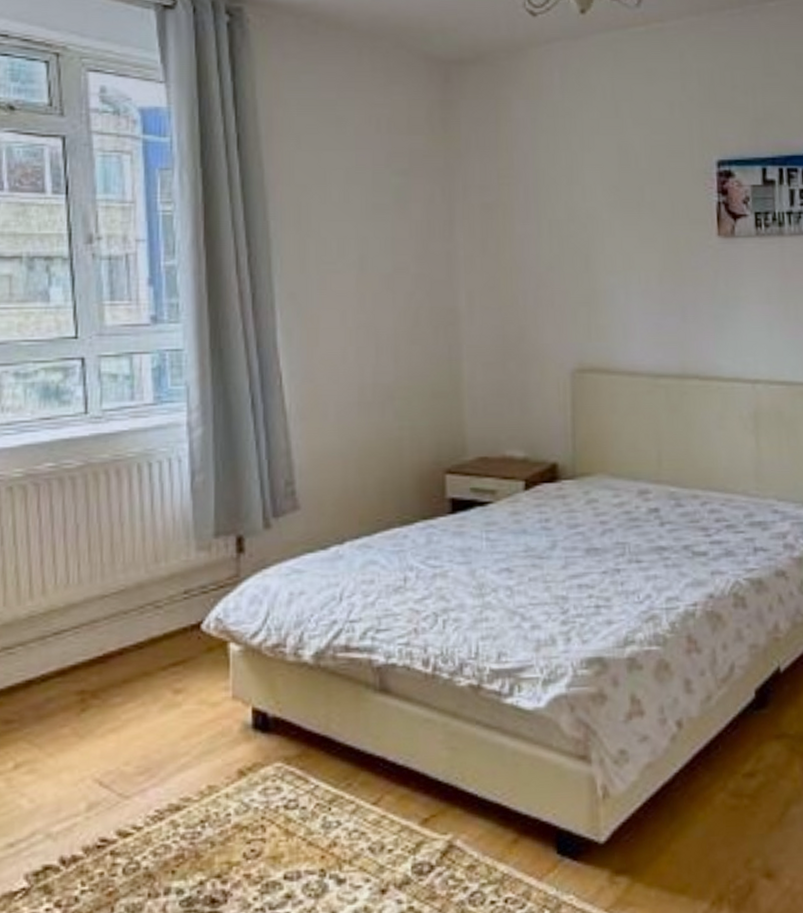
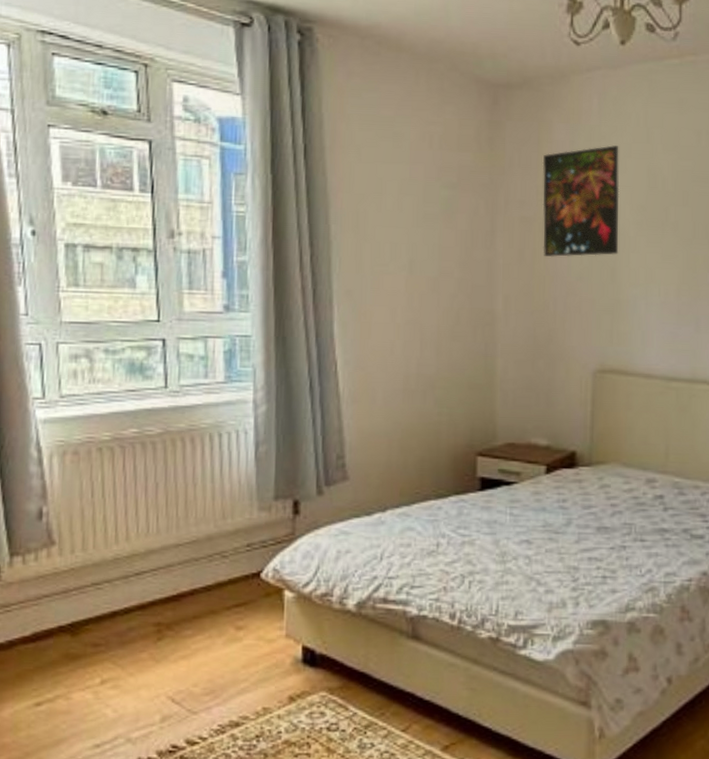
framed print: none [502,121,592,247] -> present [542,145,620,258]

